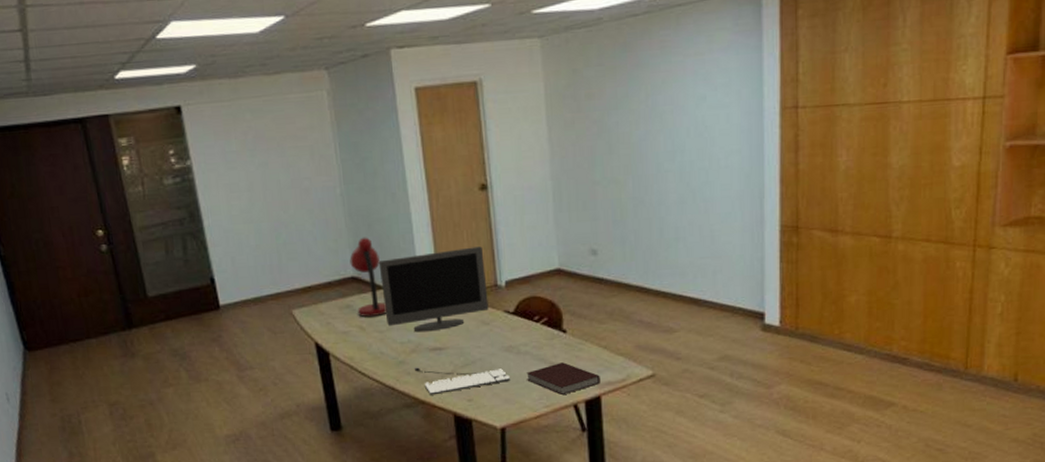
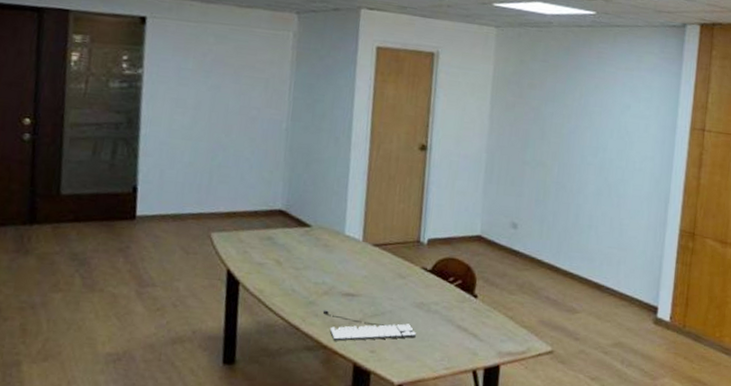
desk lamp: present [349,237,386,317] -> none [278,173,311,253]
monitor: present [378,246,489,332] -> none [305,198,412,277]
notebook: present [526,362,600,396] -> none [432,326,502,360]

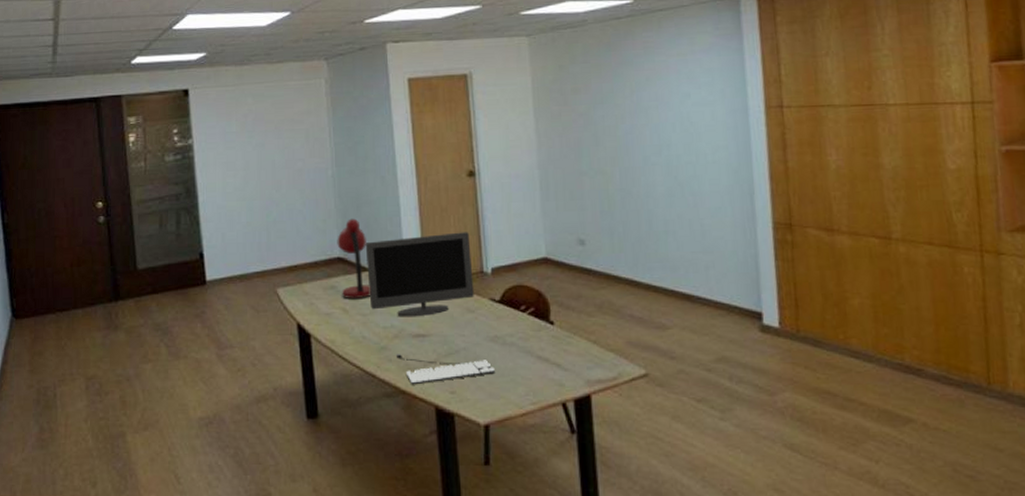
desk lamp: none [278,173,311,253] -> present [337,218,370,298]
monitor: none [305,198,412,277] -> present [365,232,474,317]

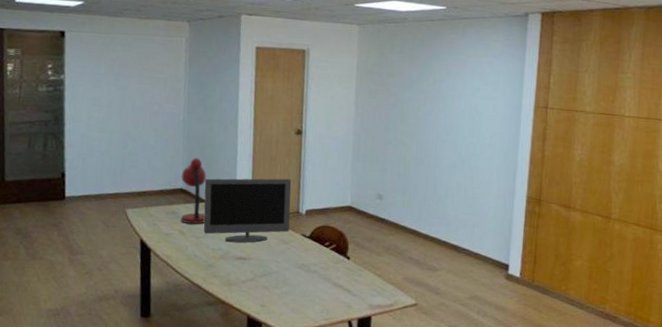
keyboard: present [396,354,496,385] -> none [220,271,300,298]

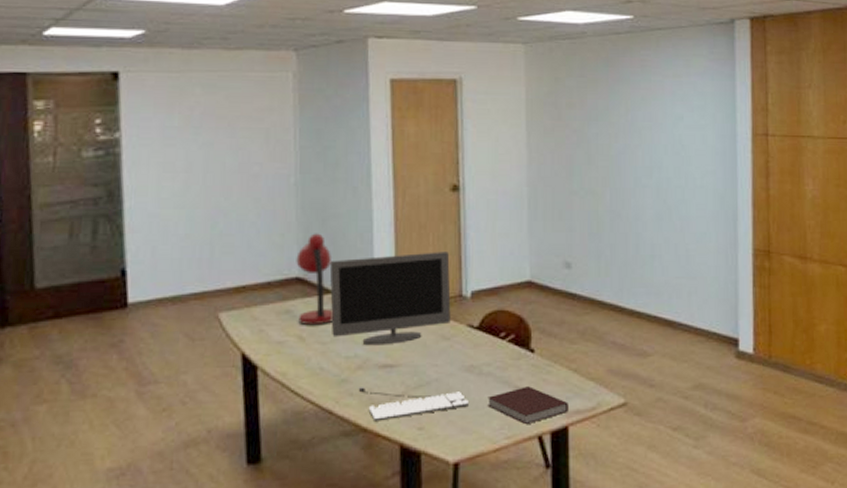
keyboard: none [220,271,300,298] -> present [358,387,470,422]
notebook: none [312,283,373,312] -> present [488,386,568,425]

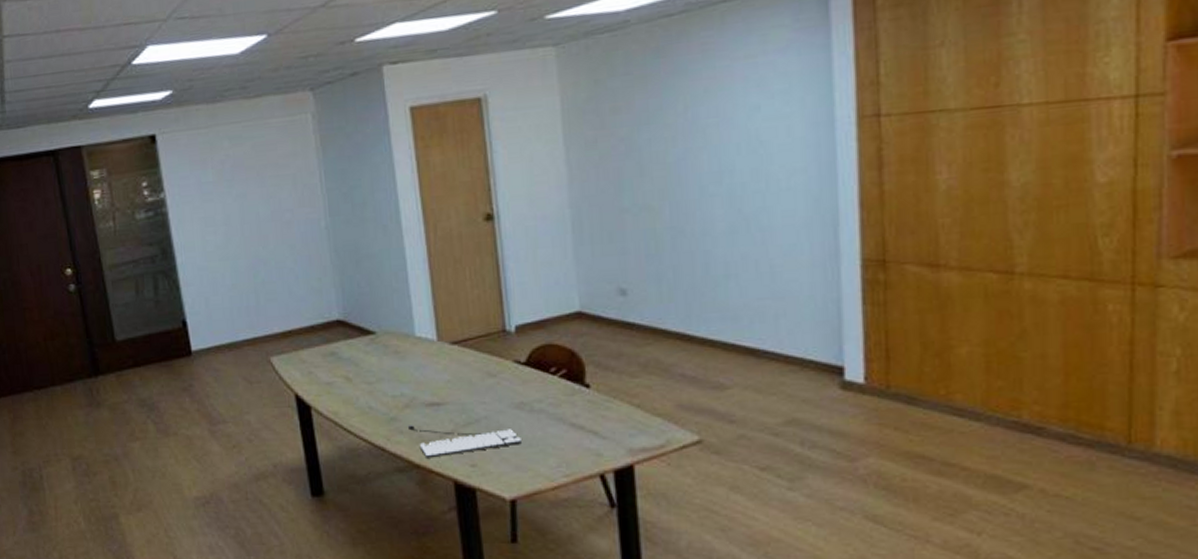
desk lamp: present [296,233,333,325] -> none [335,275,376,366]
monitor: present [329,252,451,346] -> none [367,285,496,385]
notebook: present [488,386,568,425] -> none [541,423,633,463]

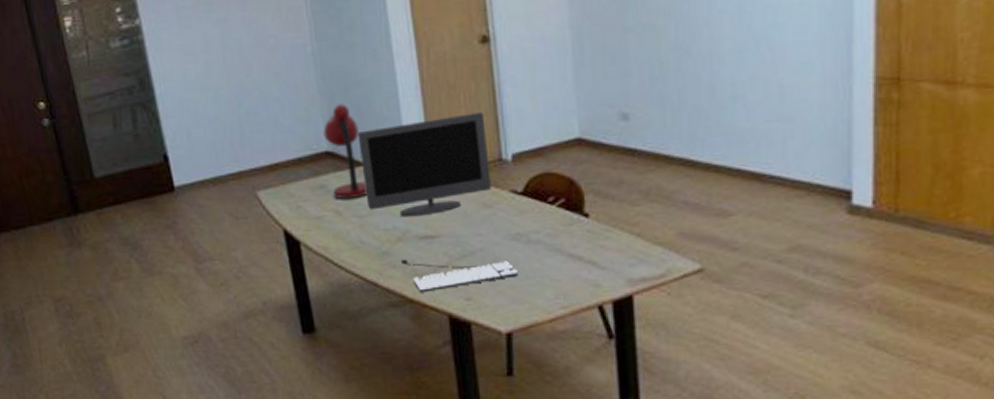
desk lamp: none [335,275,376,366] -> present [323,103,367,199]
monitor: none [367,285,496,385] -> present [357,112,491,217]

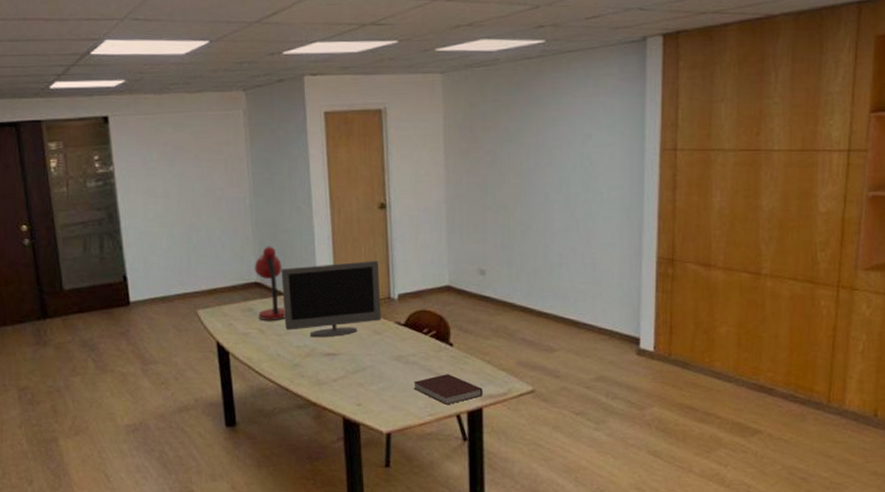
keyboard: present [400,259,520,293] -> none [308,370,399,398]
notebook: none [538,254,632,295] -> present [414,374,483,406]

